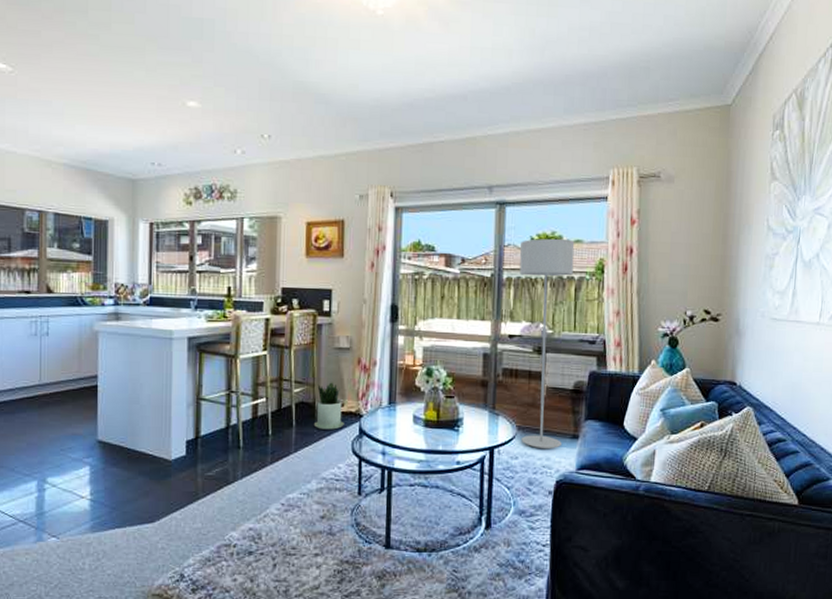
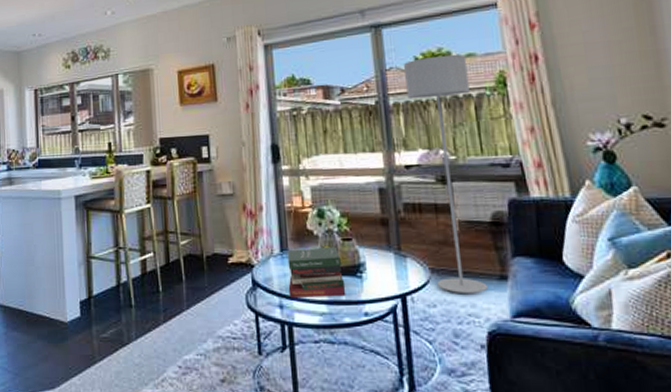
planter: present [313,382,344,430] -> none [203,231,236,283]
books: none [392,402,443,447] -> present [287,246,346,299]

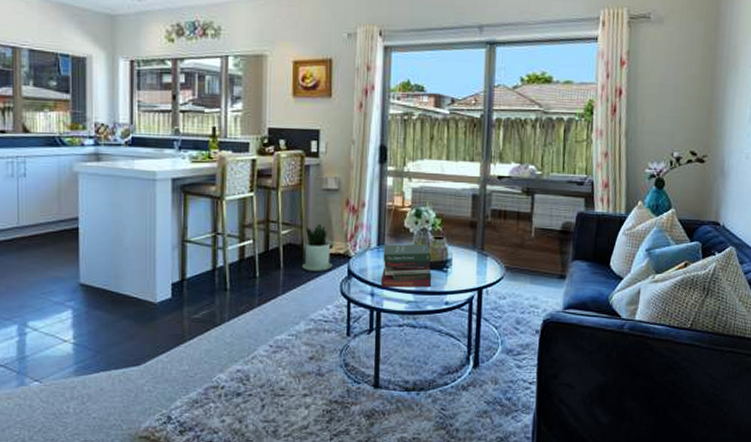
planter: none [203,231,236,283] -> present [301,223,333,271]
floor lamp: present [404,54,489,295] -> none [509,79,565,290]

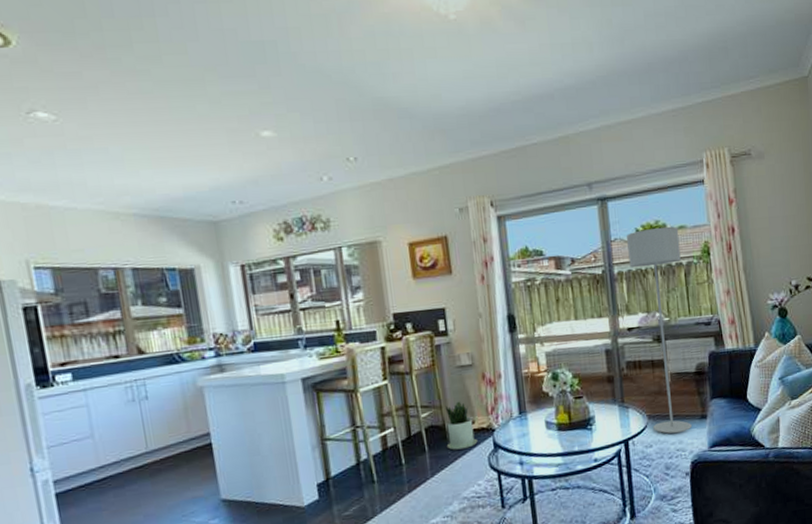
books: present [380,243,432,288] -> none [525,404,579,456]
floor lamp: none [509,79,565,290] -> present [627,226,693,434]

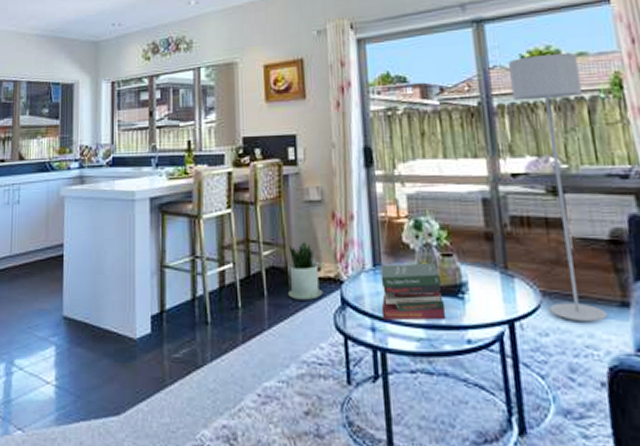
books: none [525,404,579,456] -> present [380,262,447,321]

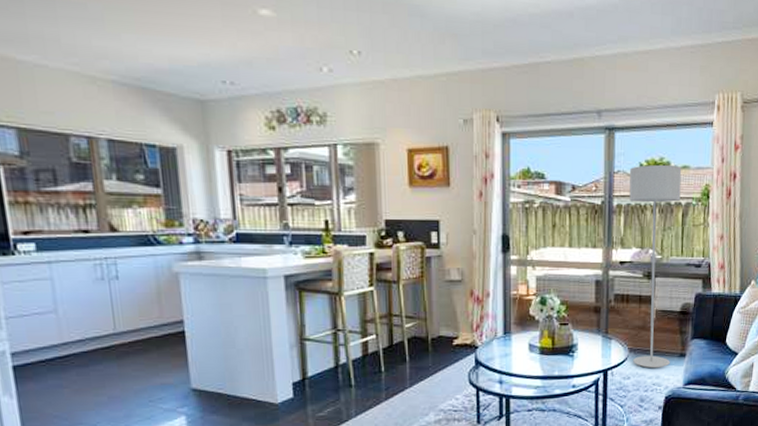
planter: present [287,242,323,300] -> none [428,315,460,363]
books: present [380,262,447,321] -> none [508,330,559,375]

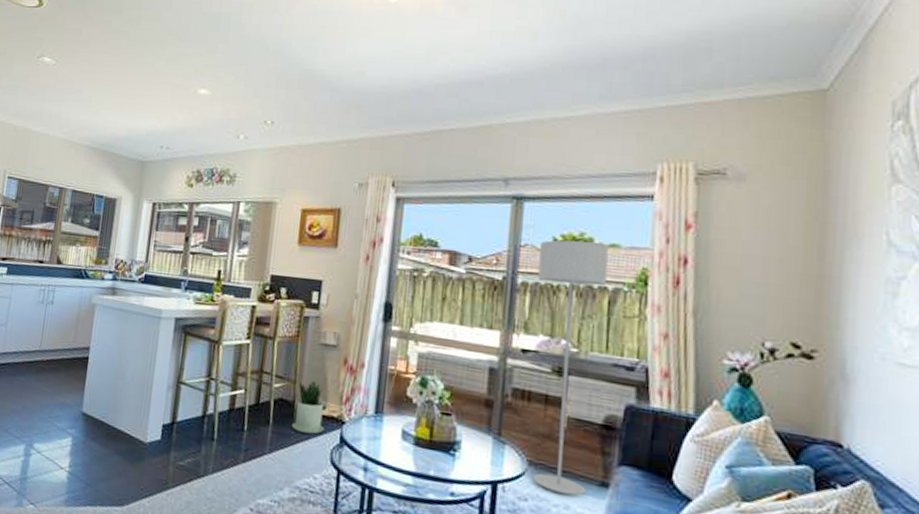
planter: none [428,315,460,363] -> present [291,380,324,435]

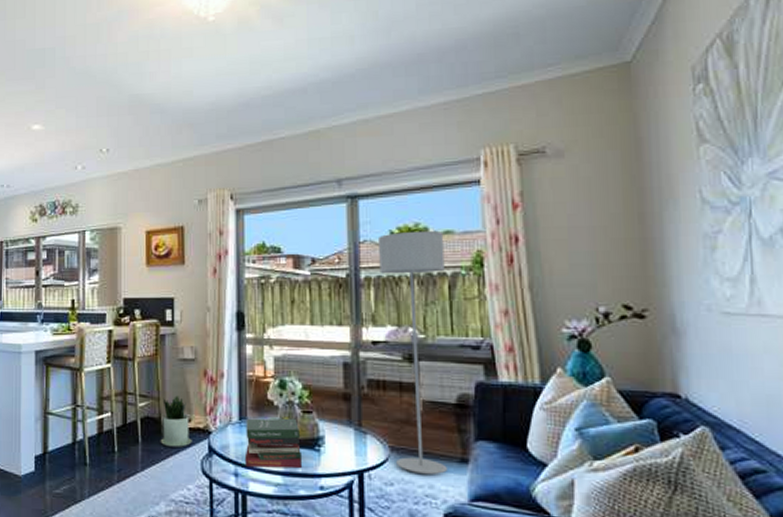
books: none [375,413,437,472] -> present [244,417,303,469]

